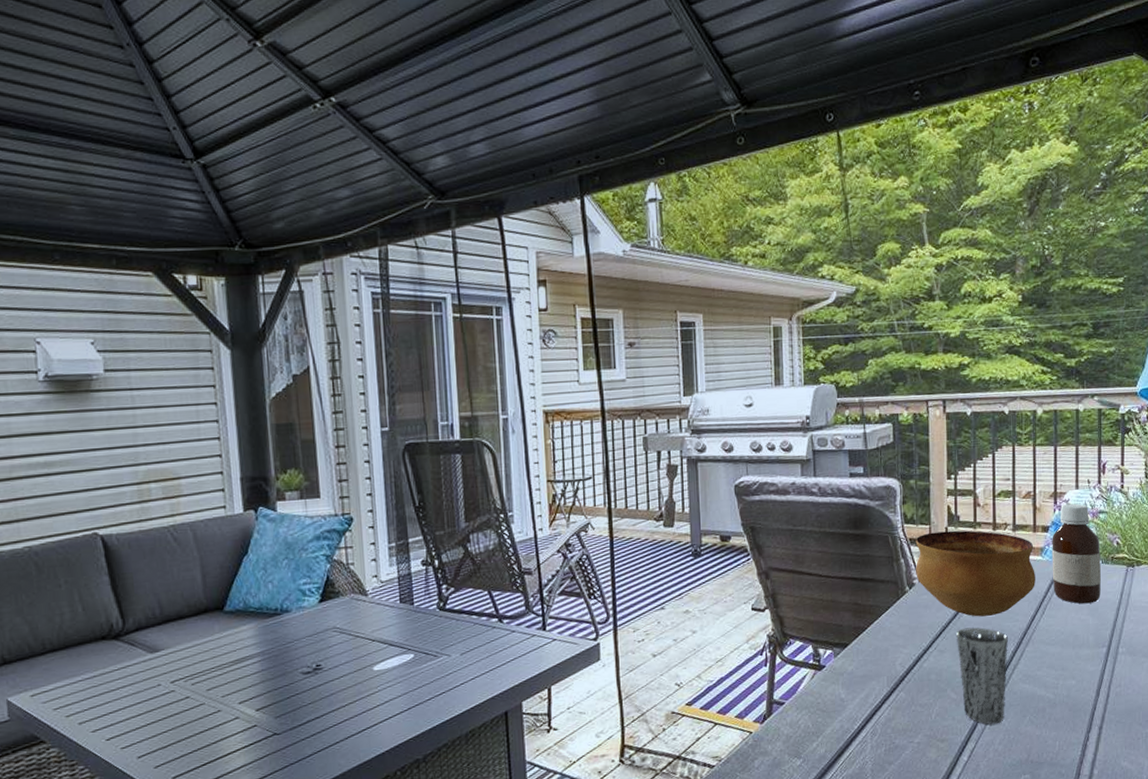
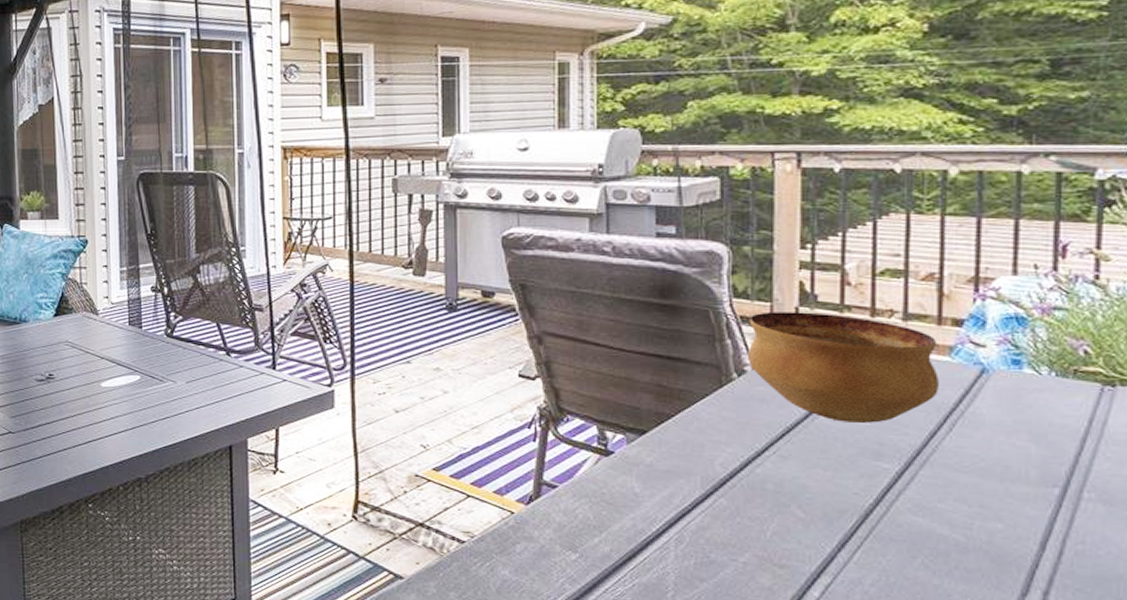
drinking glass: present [957,627,1008,725] -> none [808,433,890,560]
bottle: present [1052,503,1101,604] -> none [967,293,1054,427]

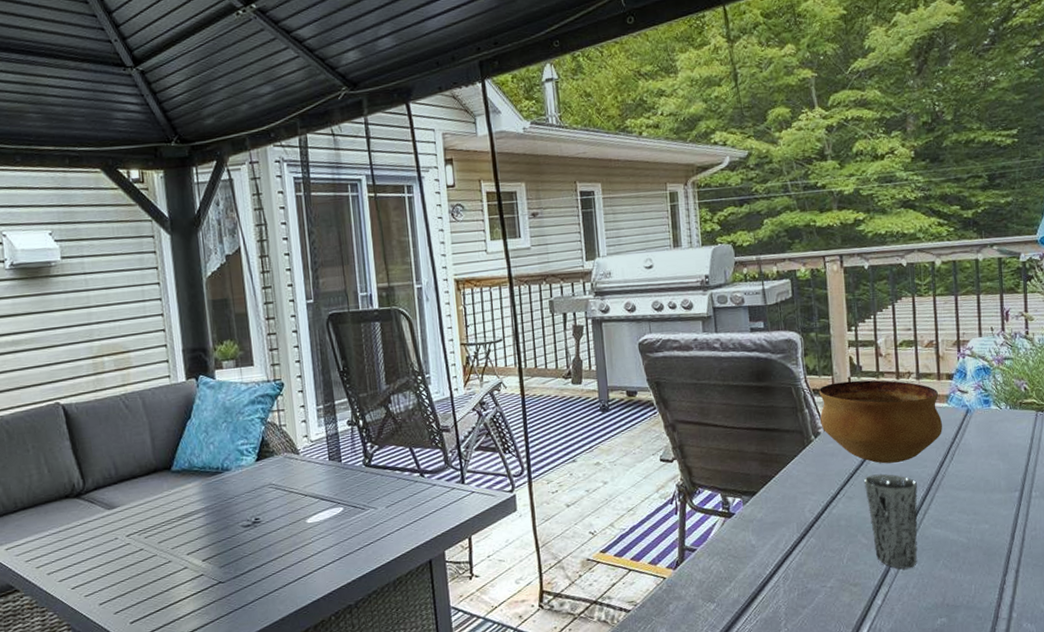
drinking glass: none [808,433,890,560] -> present [864,474,918,569]

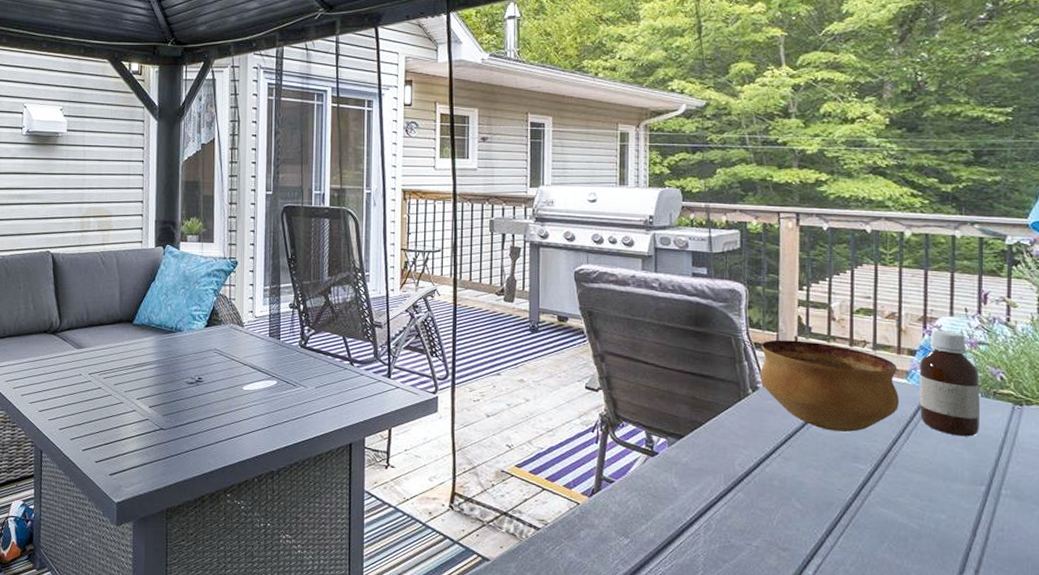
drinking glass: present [864,474,918,569] -> none [804,439,864,545]
bottle: none [957,351,1010,450] -> present [919,330,980,437]

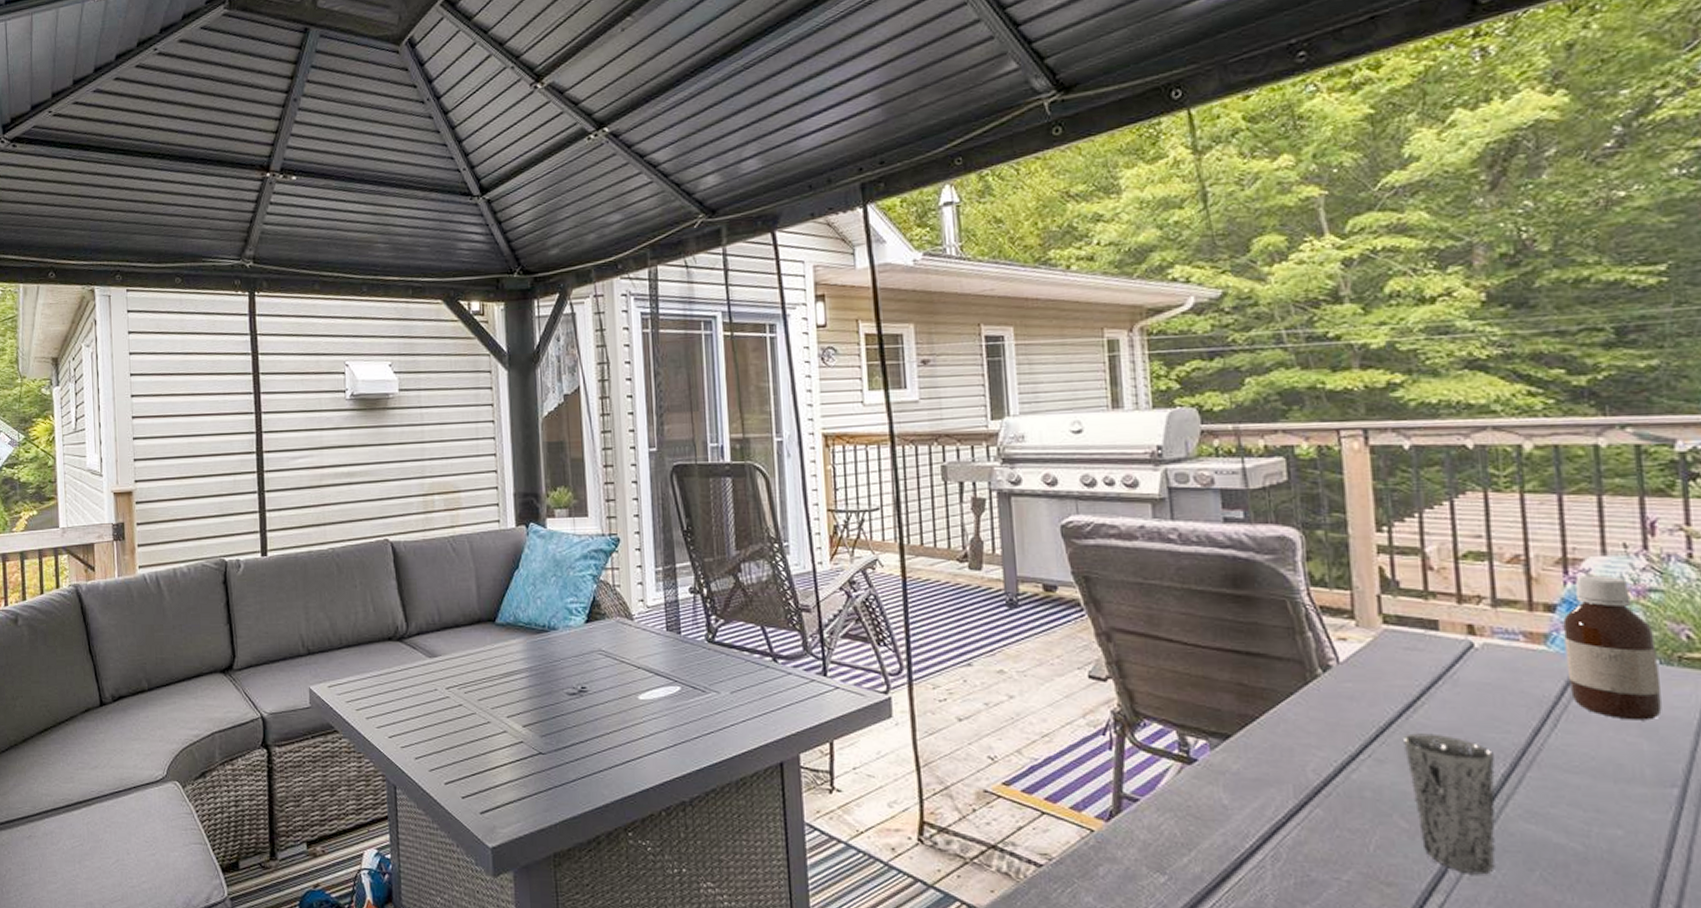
bowl: present [760,340,899,432] -> none [1329,600,1538,720]
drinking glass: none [804,439,864,545] -> present [1404,733,1495,875]

